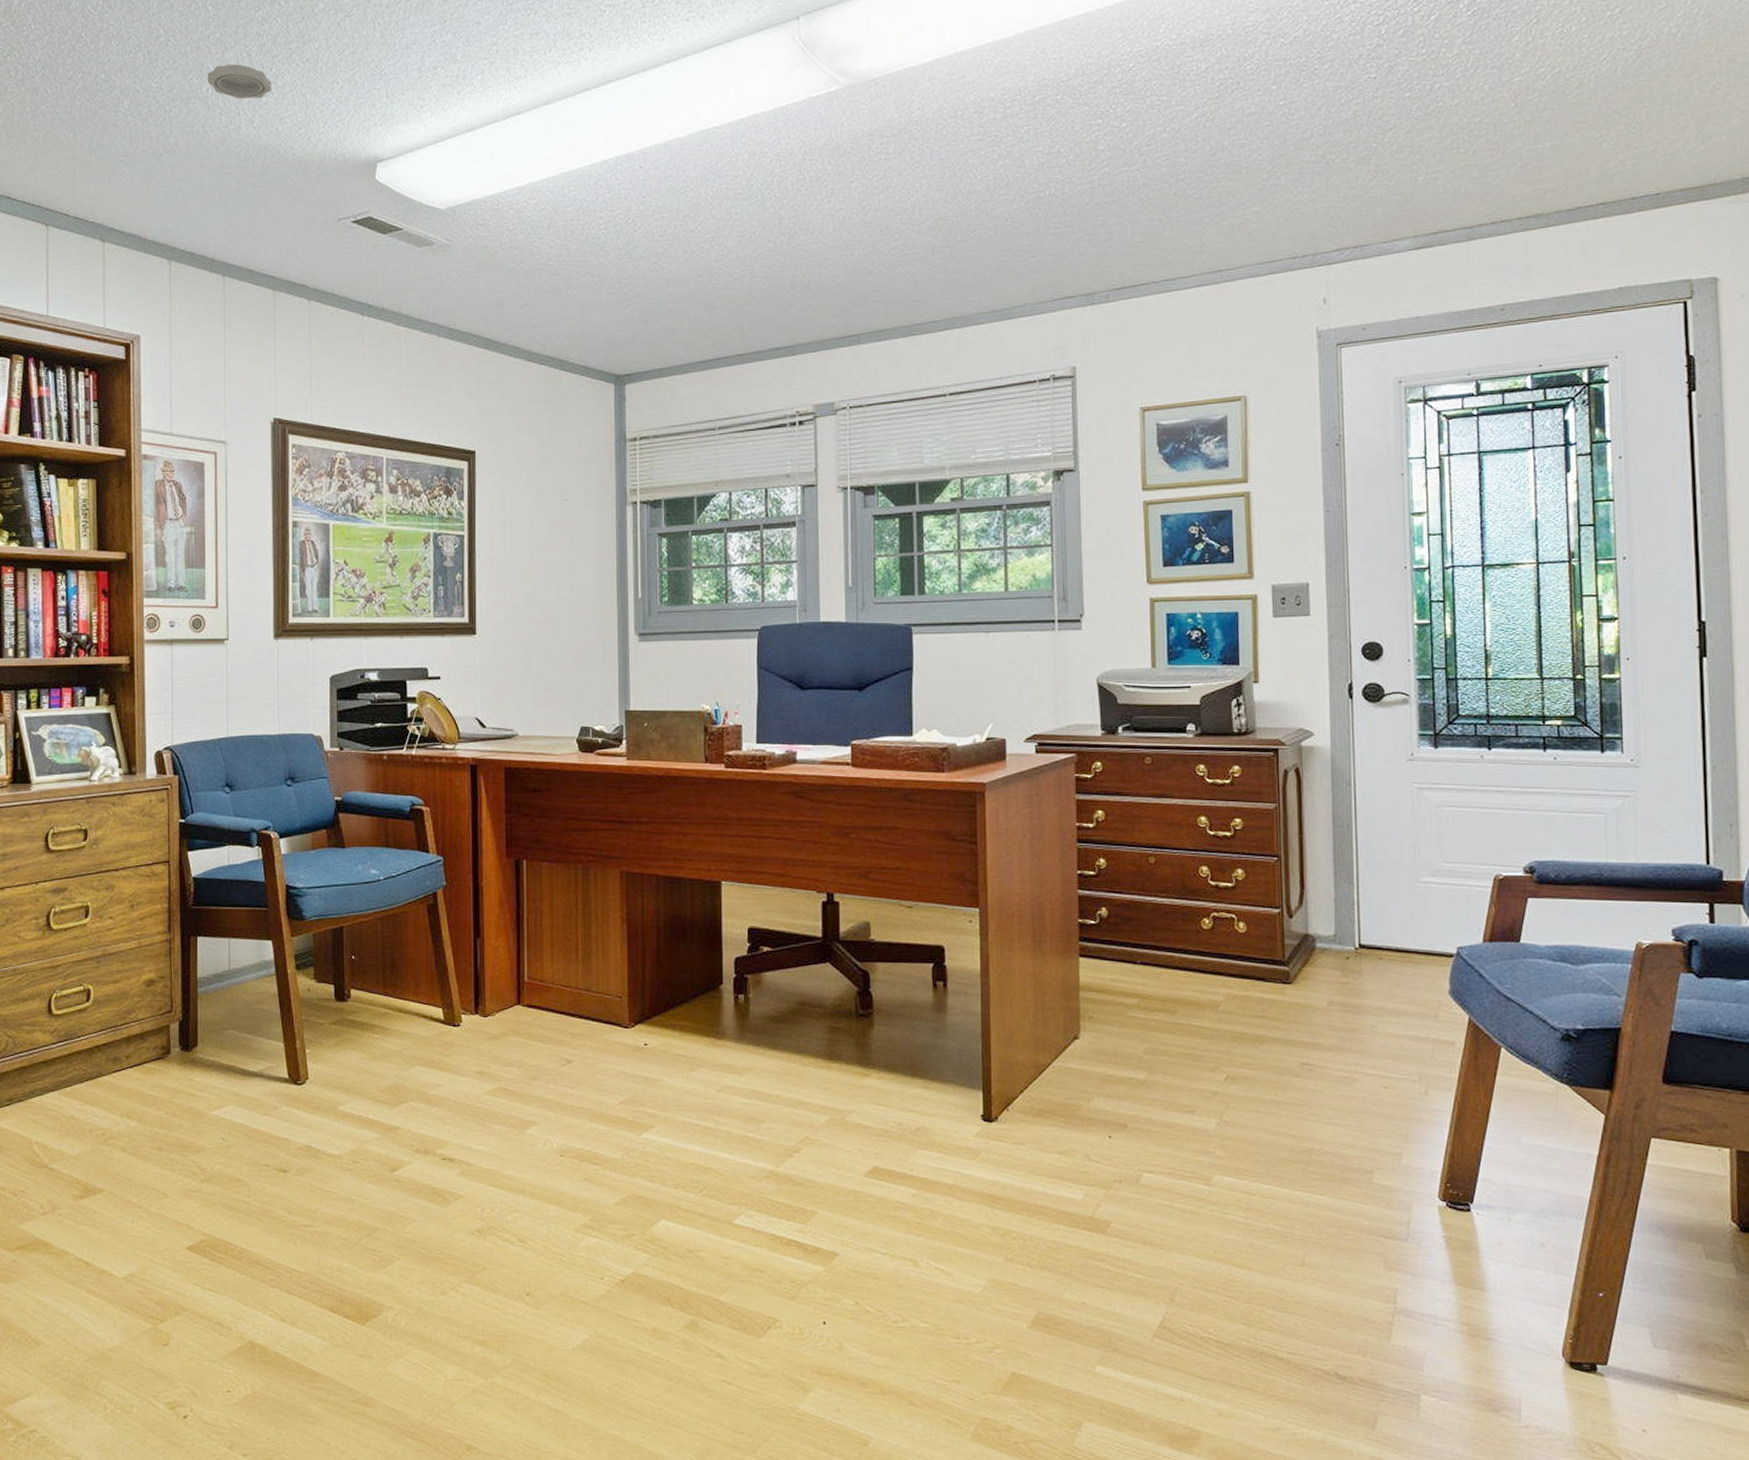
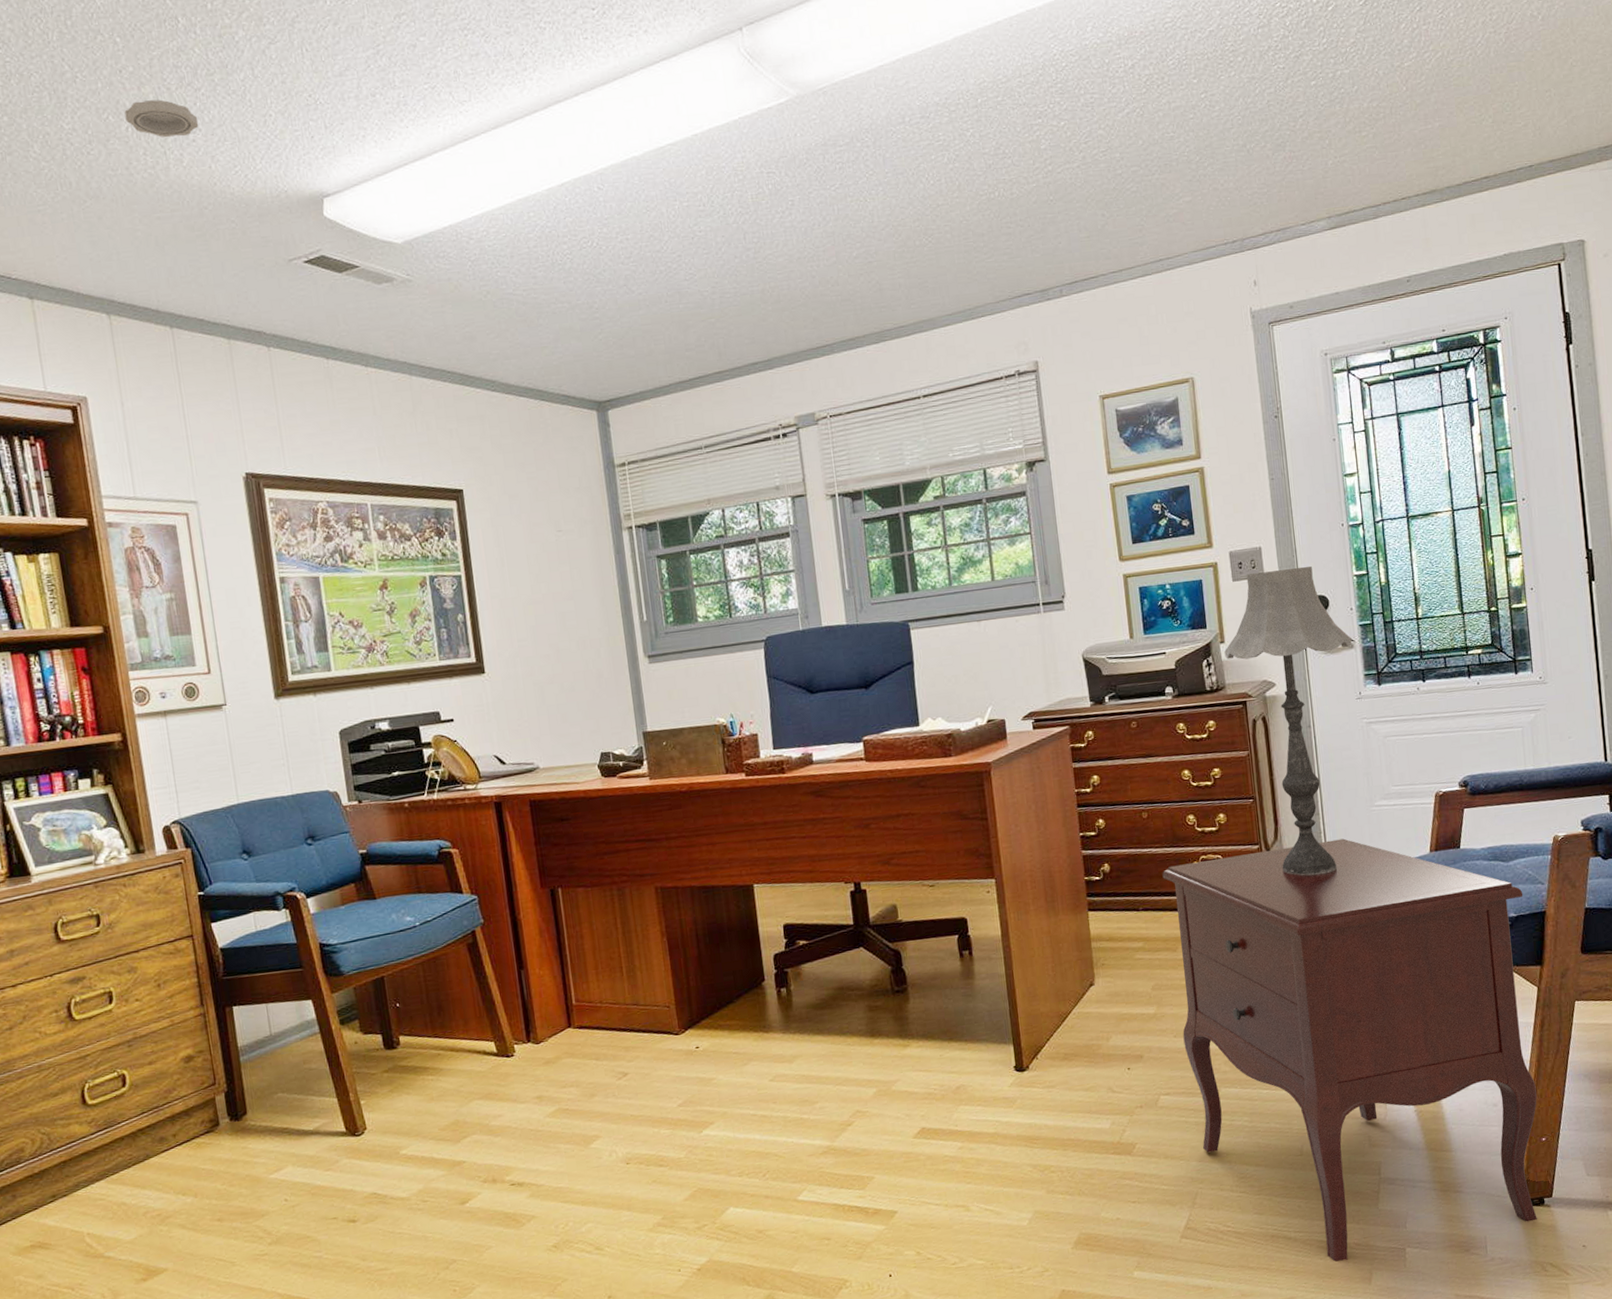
nightstand: none [1166,914,1596,1396] -> present [1162,838,1537,1262]
table lamp: none [1258,608,1407,951] -> present [1224,566,1352,876]

